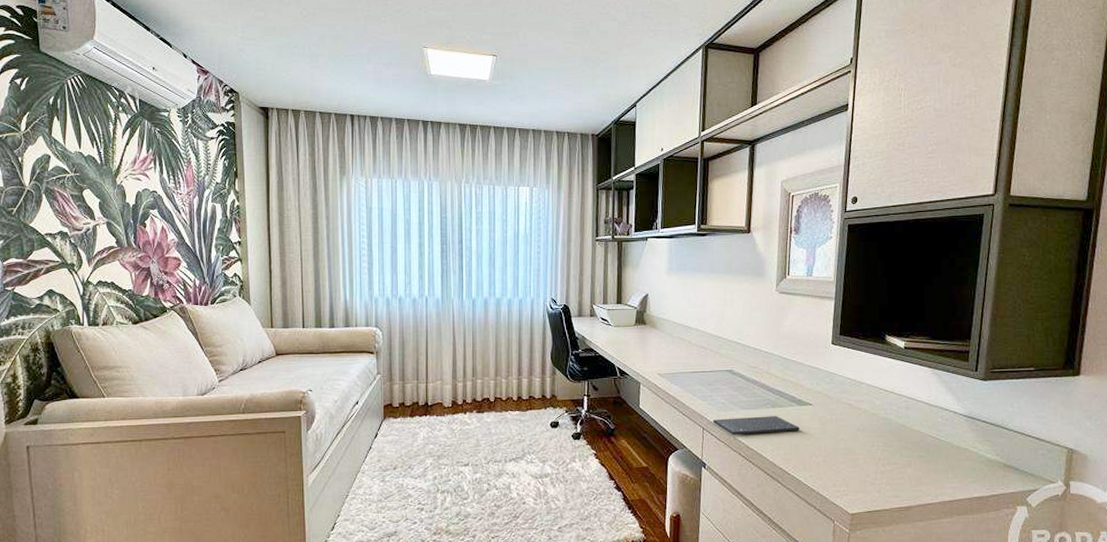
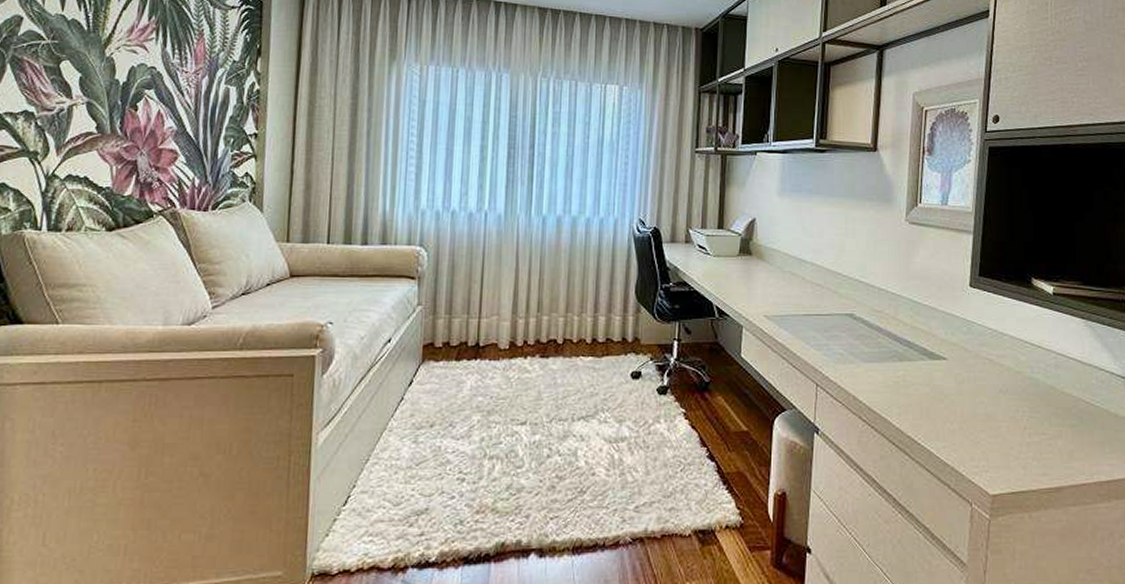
keyboard: present [712,416,800,435] -> none [828,371,932,394]

